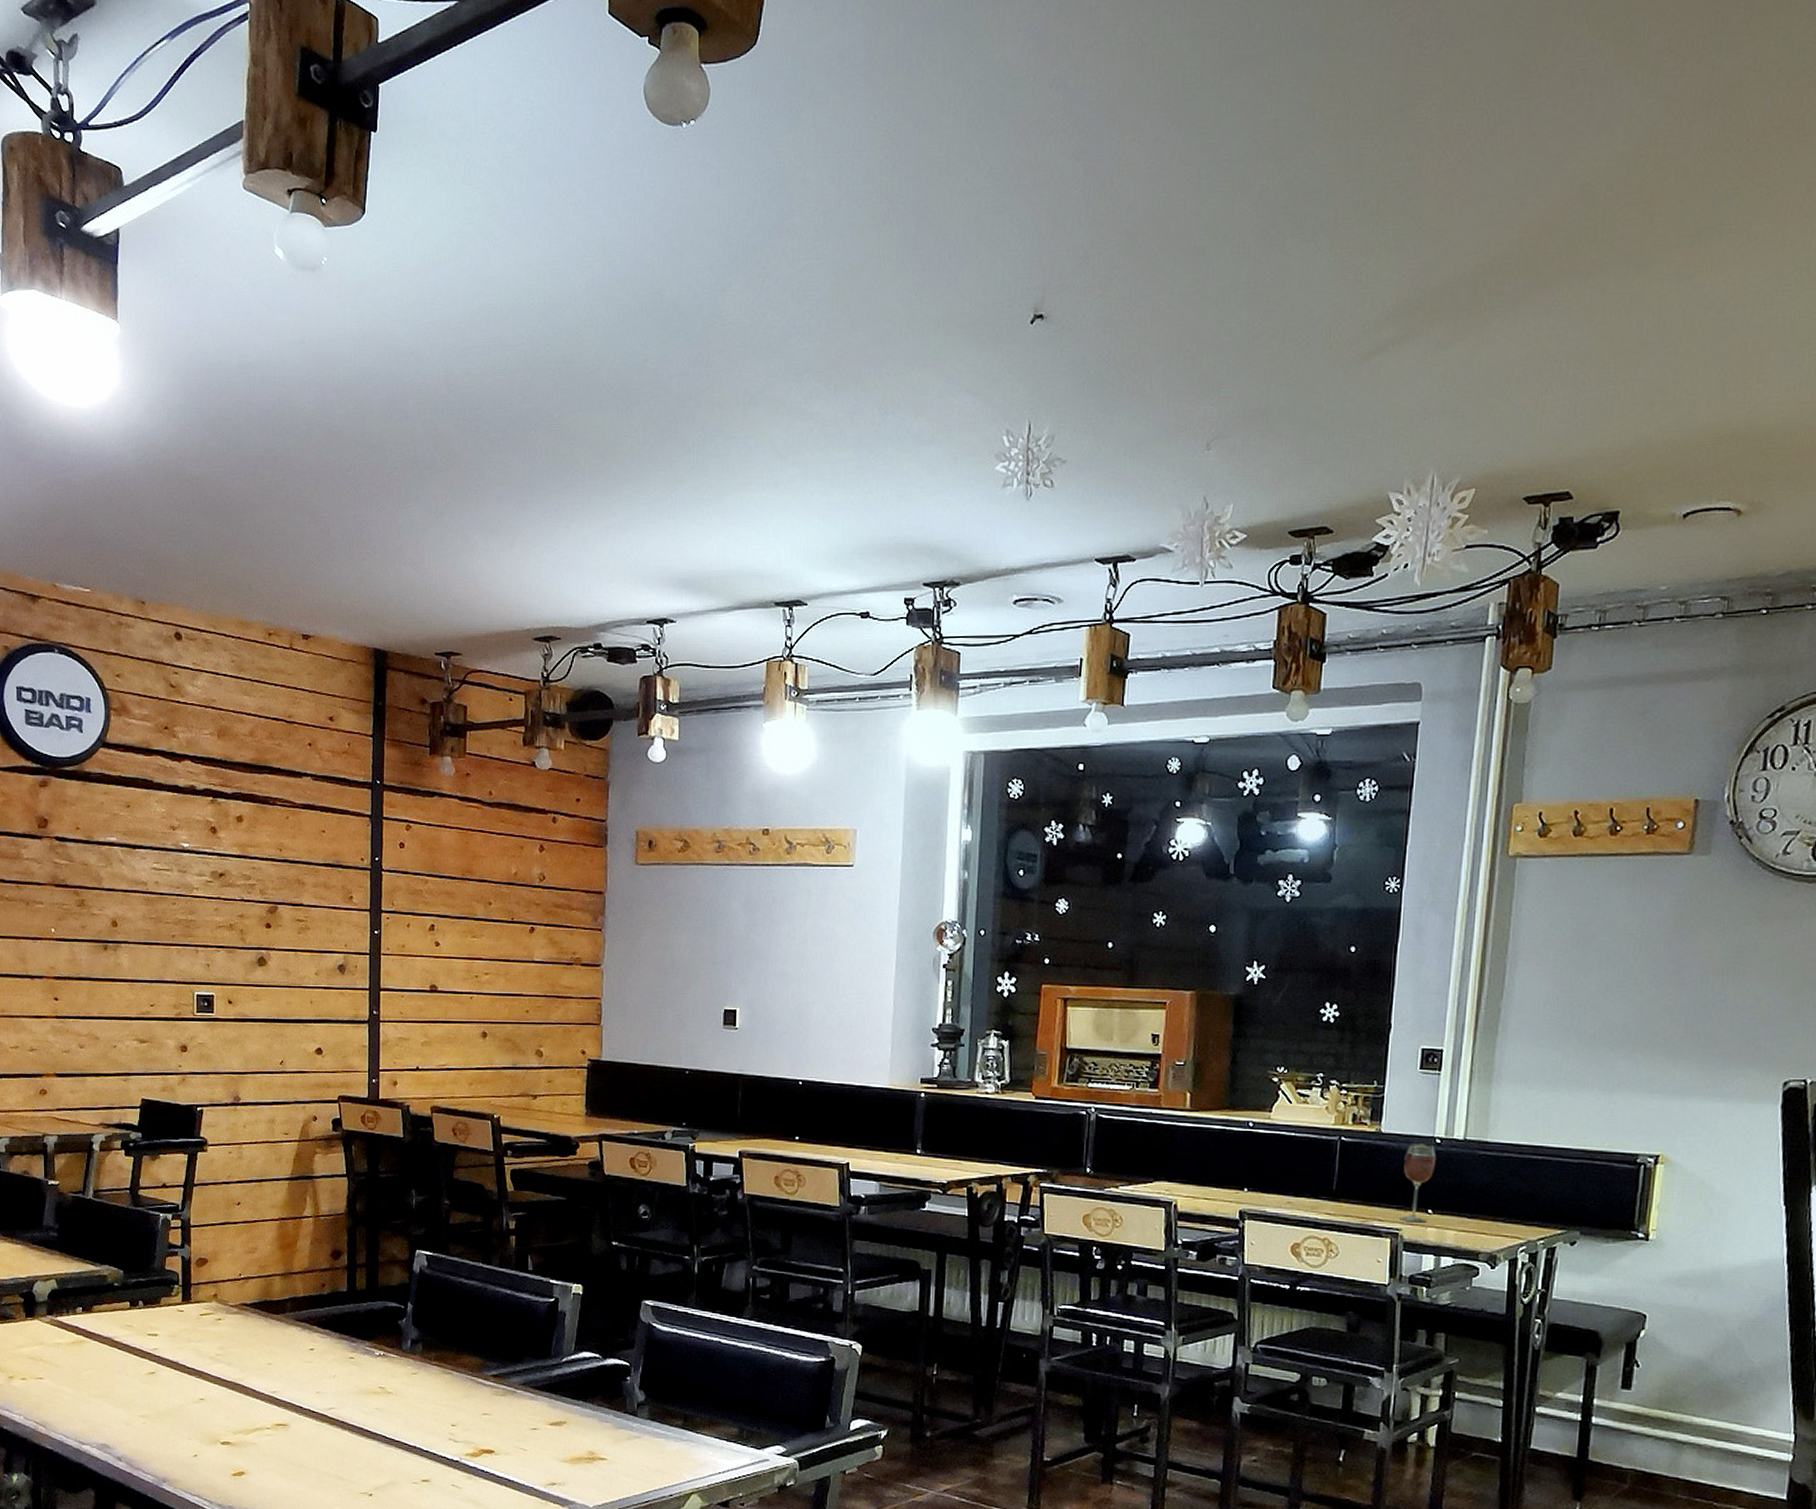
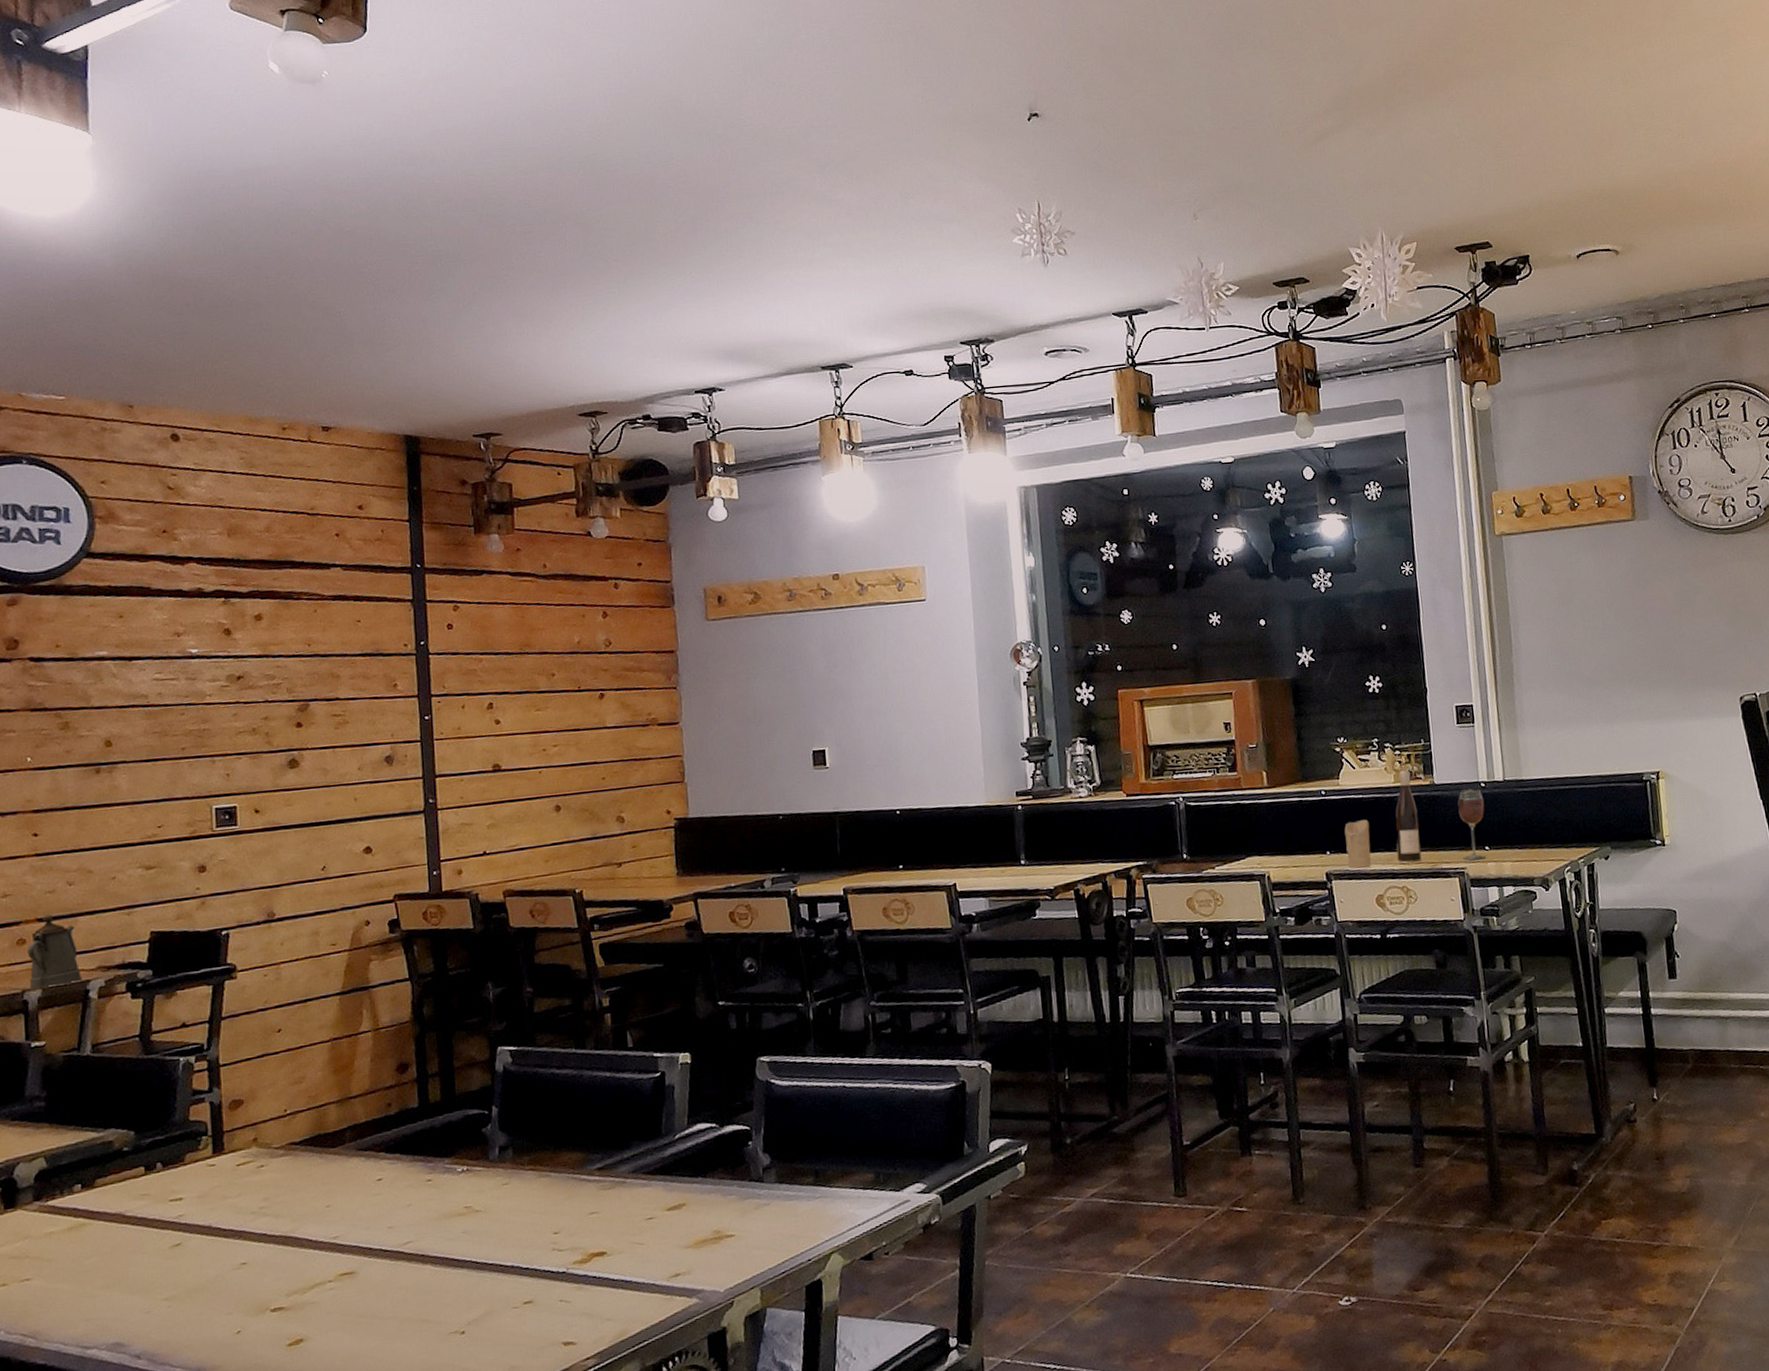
coffee pot: none [48,1071,89,1136] -> present [27,914,83,990]
candle: none [1266,1160,1298,1213] -> present [1344,820,1371,869]
bottle: none [1323,1113,1357,1214] -> present [1394,770,1422,862]

